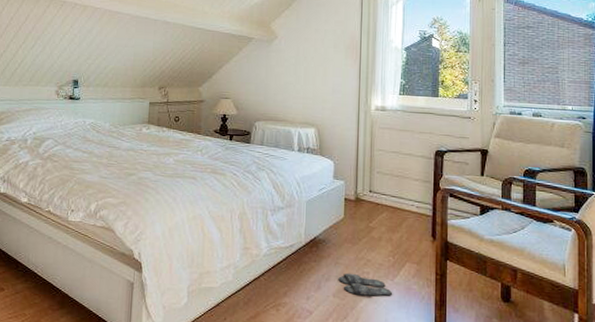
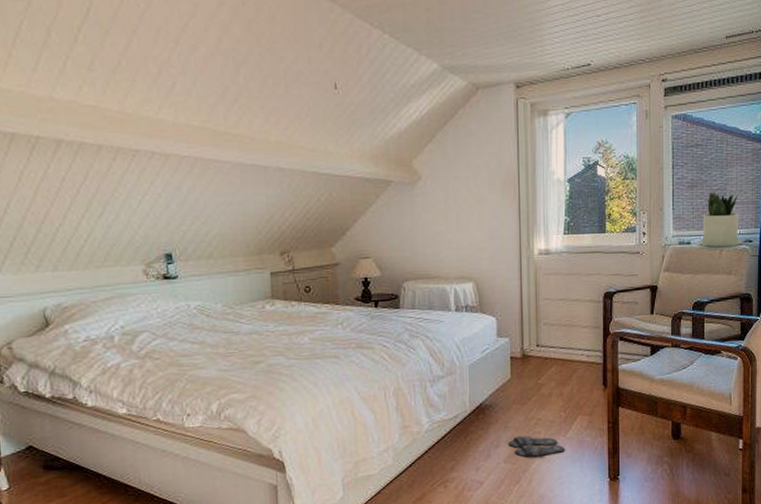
planter: none [530,69,574,122] -> present [699,191,741,248]

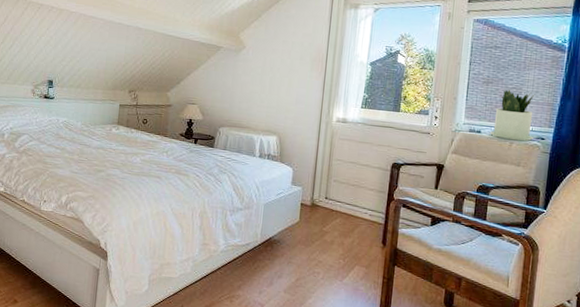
slippers: present [508,435,565,458] -> none [290,271,340,295]

